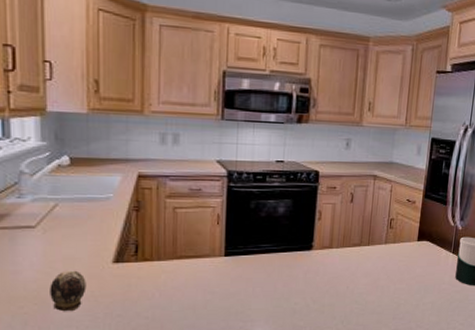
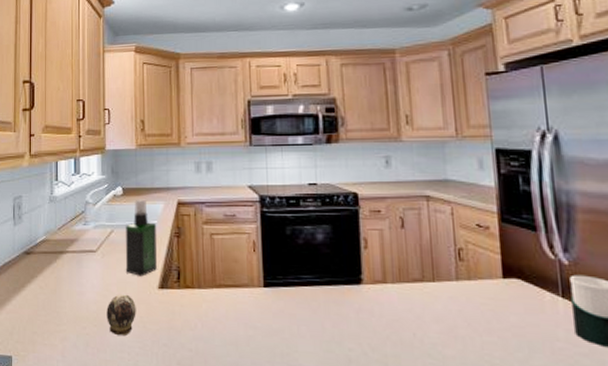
spray bottle: none [73,170,111,252] -> present [125,199,157,277]

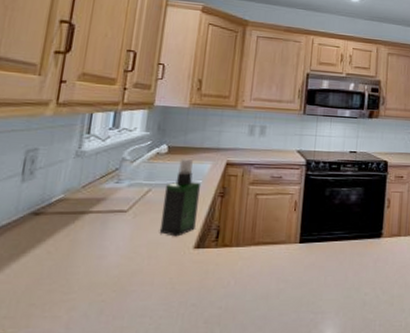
decorative egg: present [106,294,136,335] -> none [129,255,167,299]

